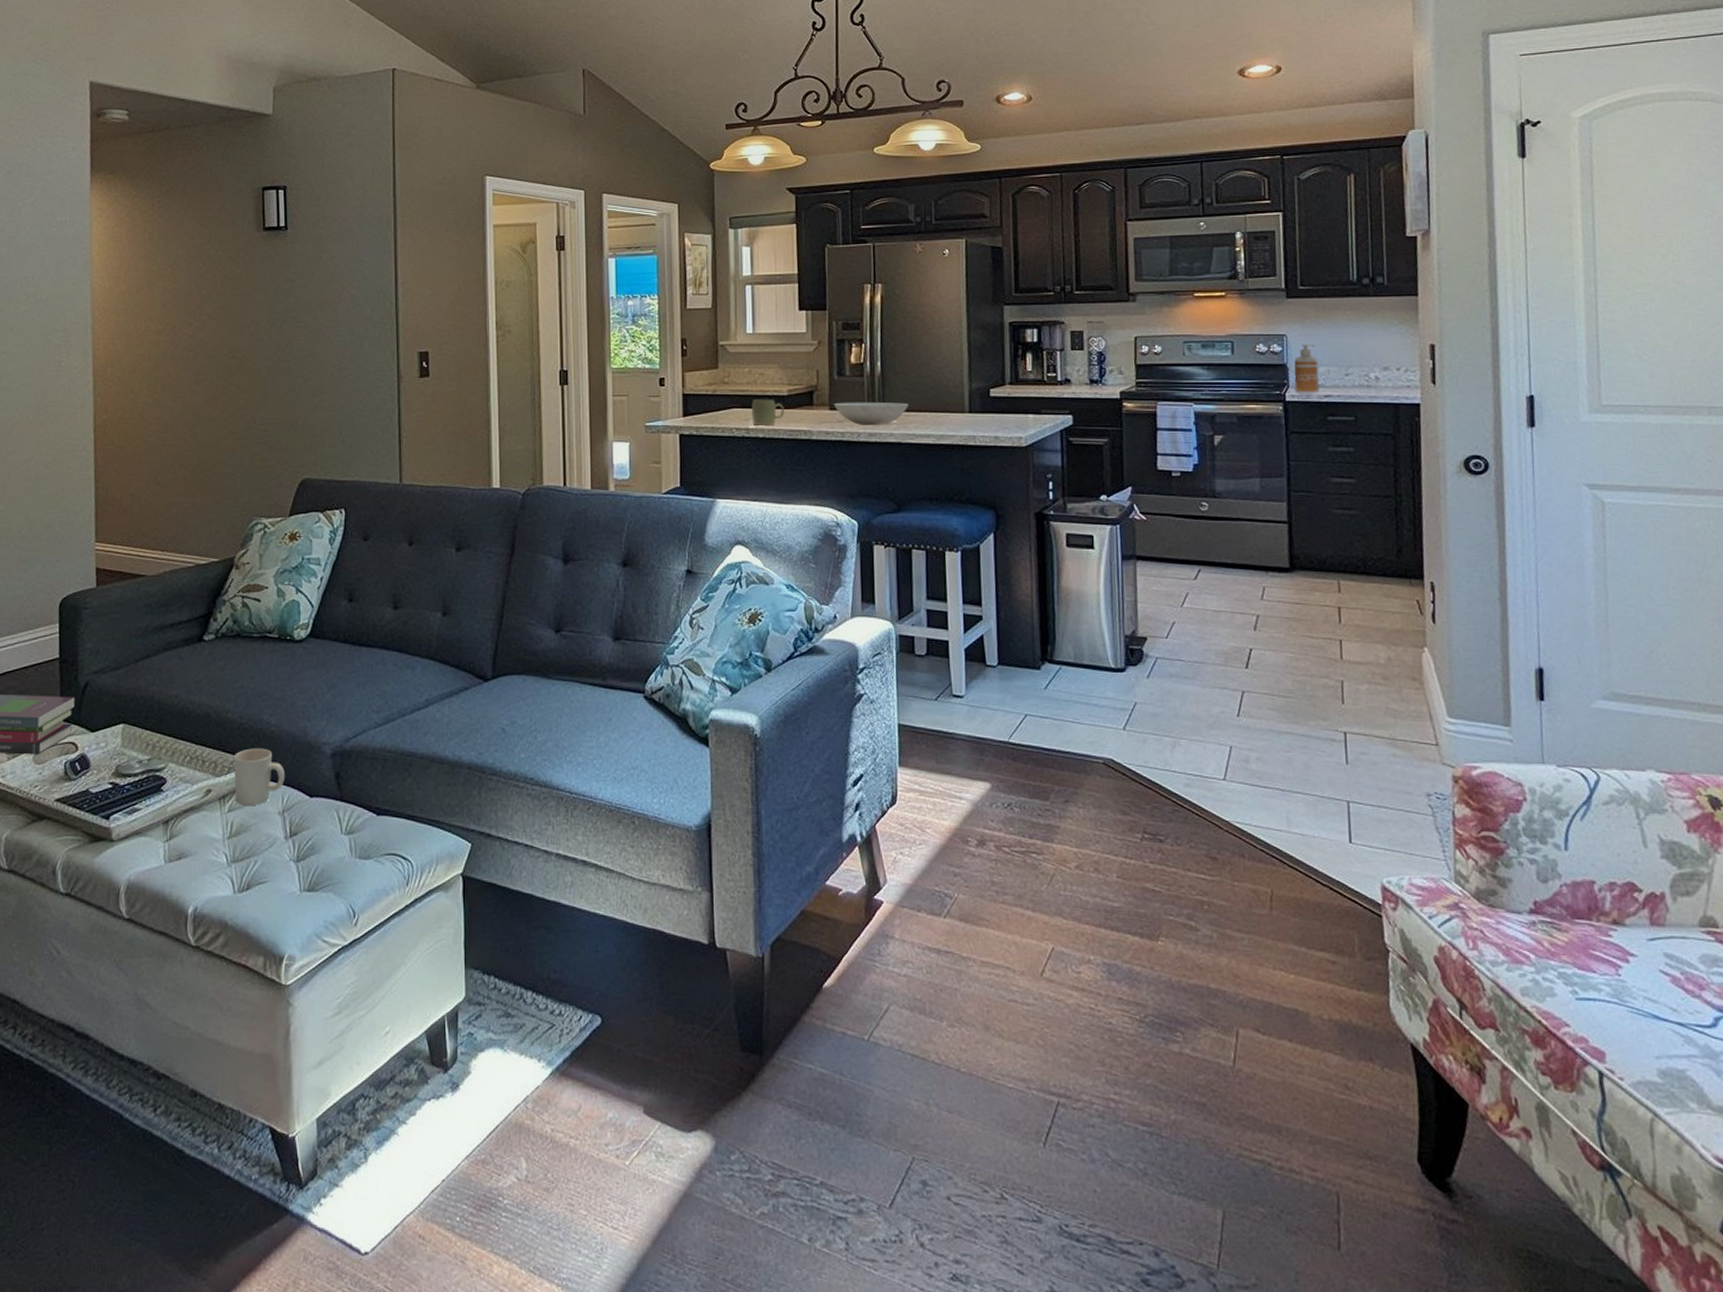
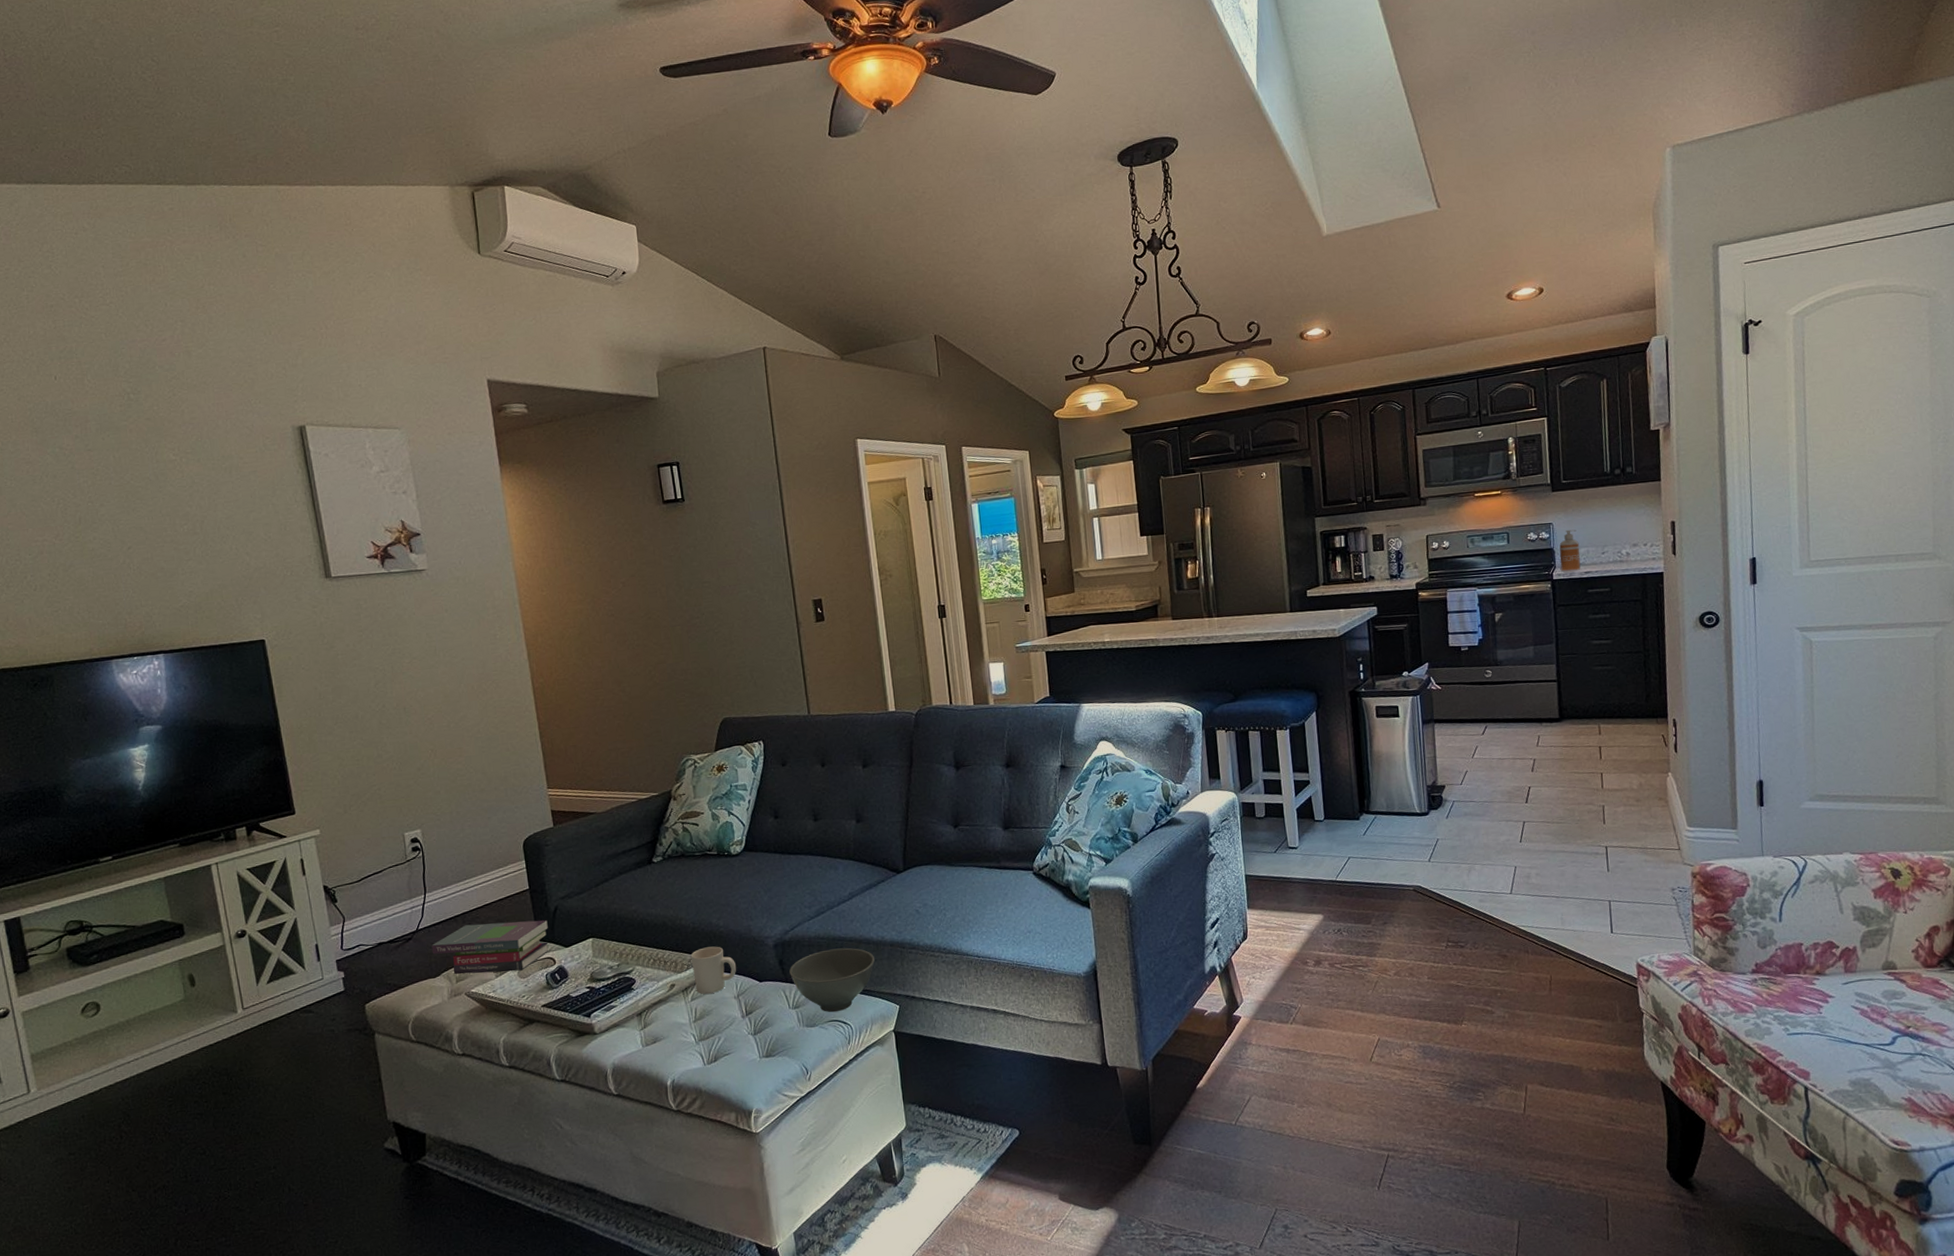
bowl: none [346,765,447,844] -> present [789,947,875,1013]
mug: present [752,399,785,425] -> none [1105,615,1134,639]
bowl: present [834,401,909,426] -> none [1175,608,1239,631]

